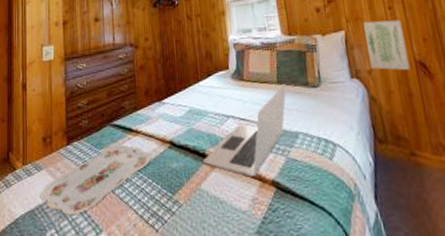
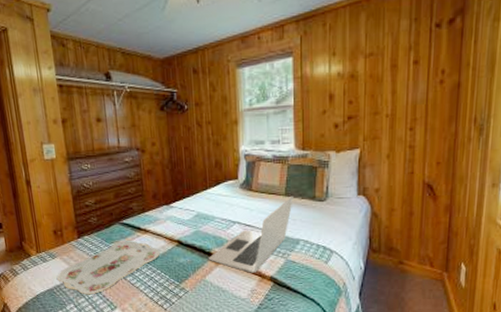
wall art: present [363,19,410,71] -> none [379,141,419,191]

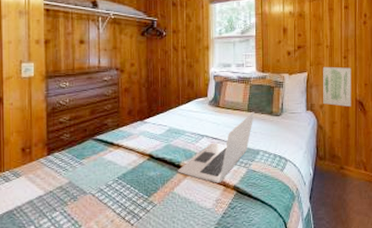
serving tray: present [57,241,160,295] -> none [19,156,131,215]
wall art: none [379,141,419,191] -> present [323,66,351,107]

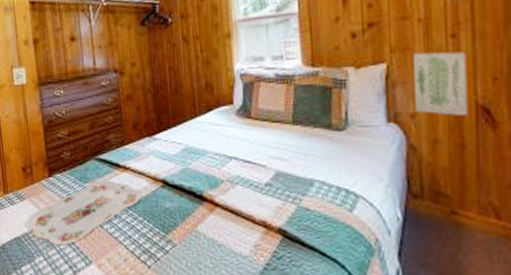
serving tray: none [19,156,131,215] -> present [25,180,143,246]
laptop: present [178,112,254,183] -> none [201,125,304,223]

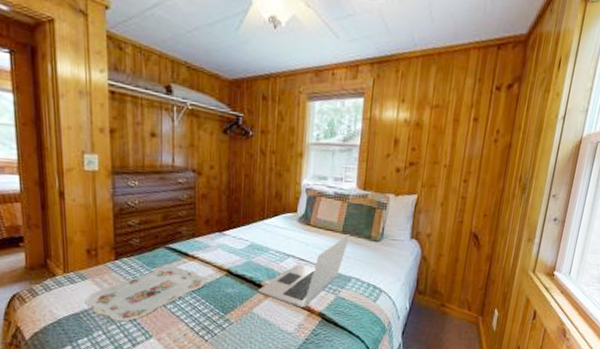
laptop: none [201,125,304,223] -> present [259,235,350,308]
wall art: present [413,51,468,116] -> none [431,189,471,239]

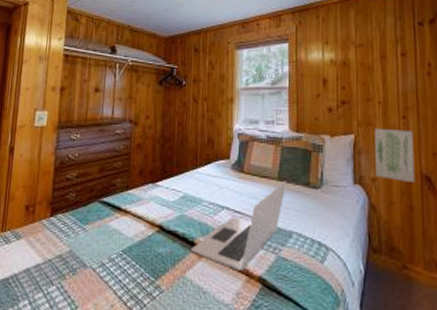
serving tray: present [86,266,207,322] -> none [17,223,139,289]
wall art: none [431,189,471,239] -> present [375,128,415,182]

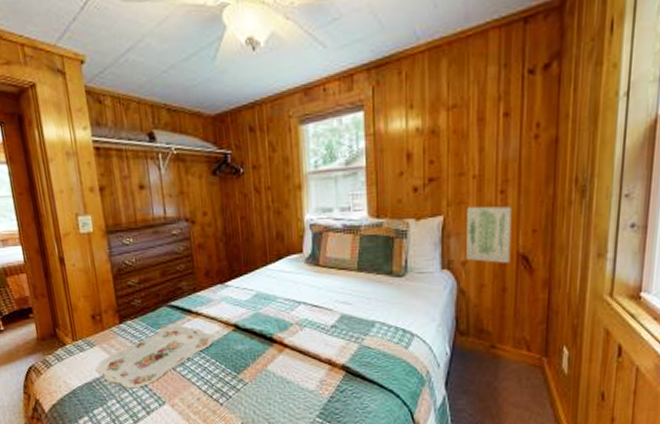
serving tray: none [17,223,139,289] -> present [96,326,215,389]
laptop: present [192,182,287,271] -> none [271,272,367,361]

